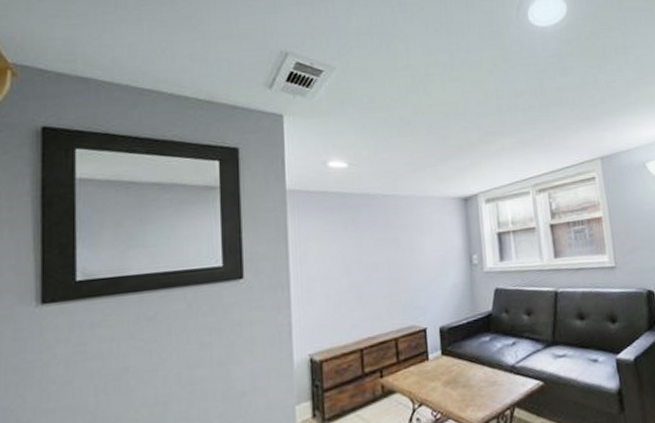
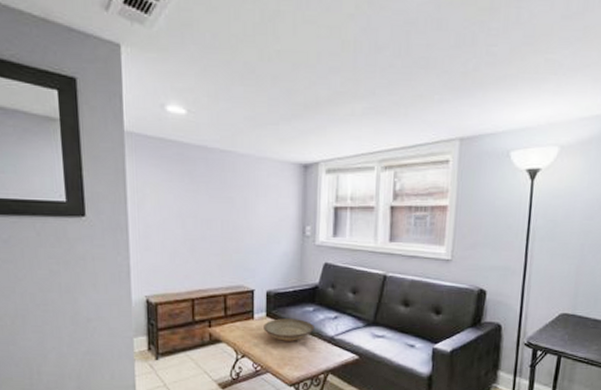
decorative bowl: none [439,351,494,381] -> present [263,318,314,342]

